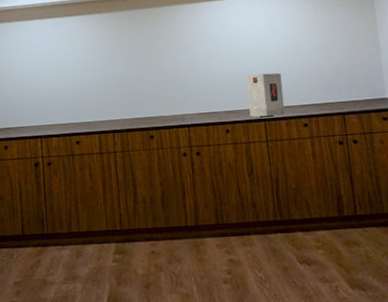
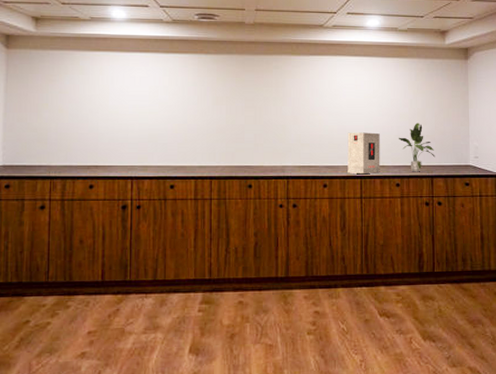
potted plant: none [302,58,345,111] -> present [399,123,435,172]

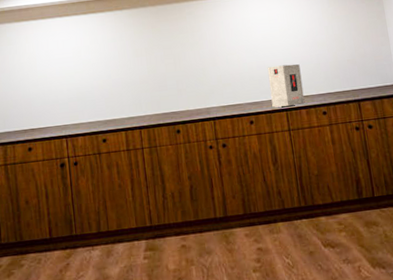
potted plant: present [399,123,435,172] -> none [319,48,359,99]

